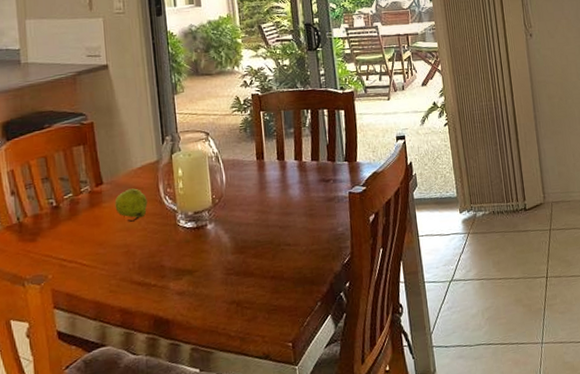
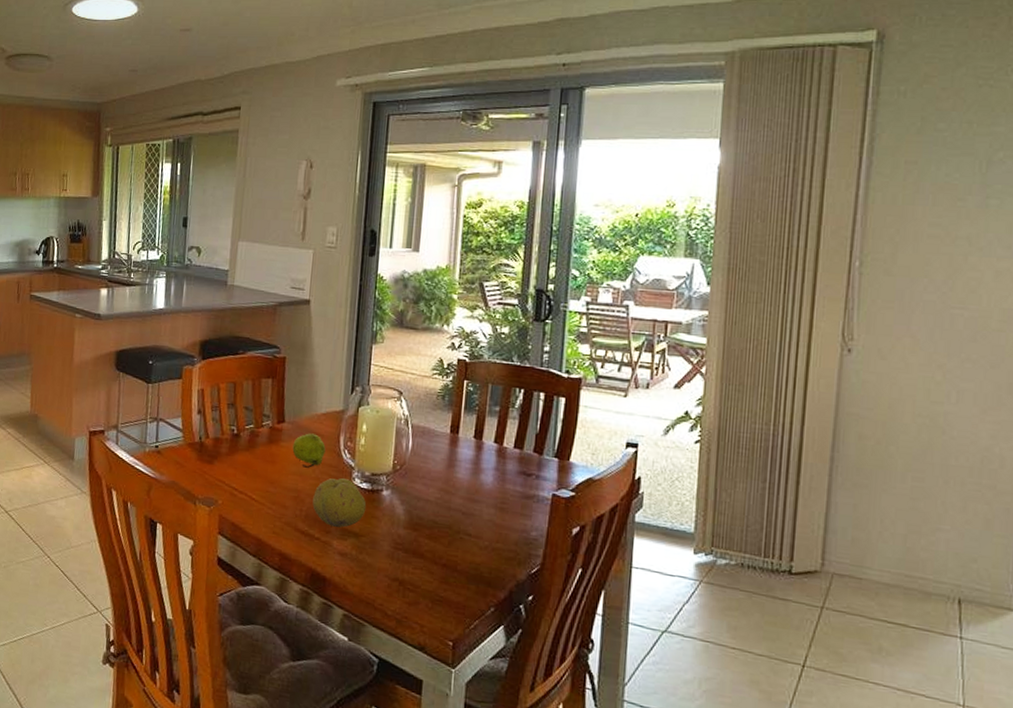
fruit: none [143,223,195,271] -> present [312,478,367,528]

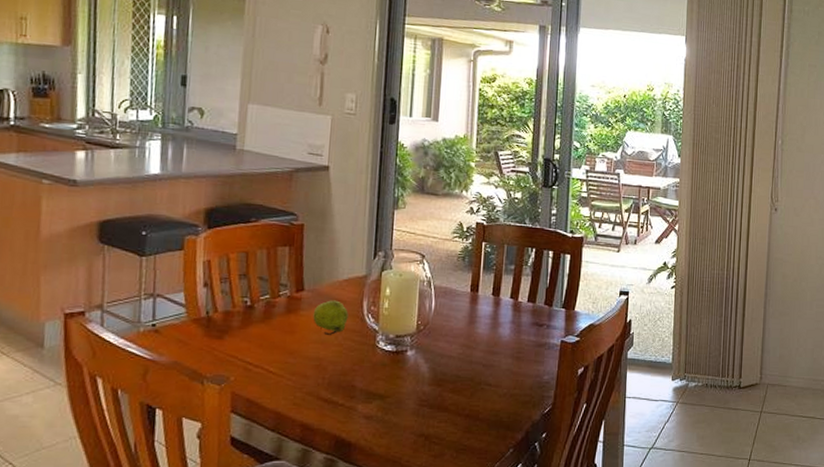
fruit: present [312,478,367,528] -> none [336,343,392,391]

